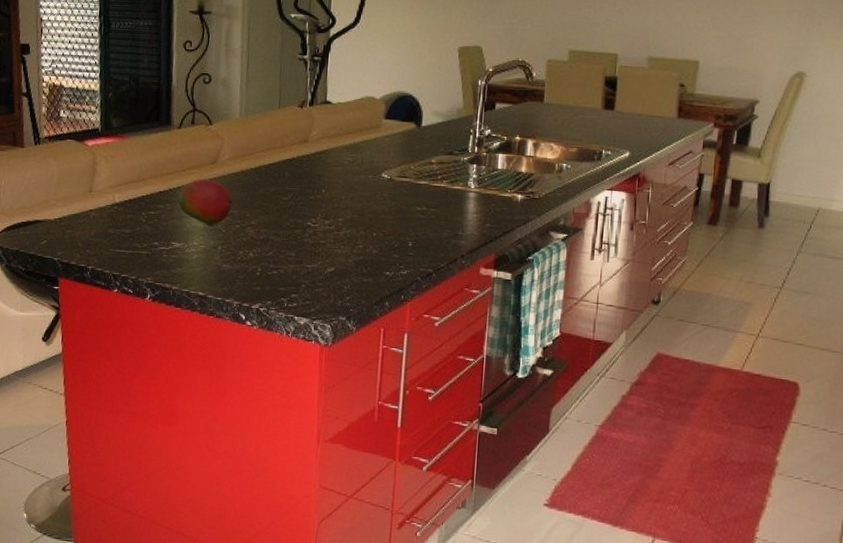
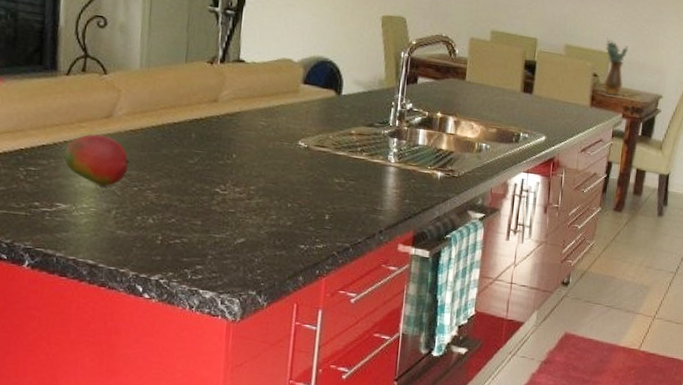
vase: none [691,45,718,105] -> present [603,37,628,96]

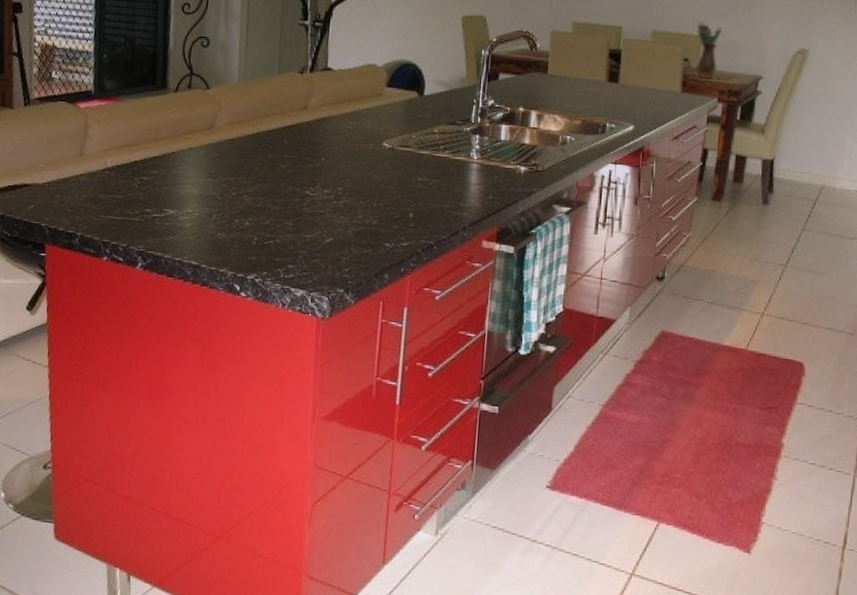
fruit: present [63,134,131,186] -> none [172,144,230,192]

